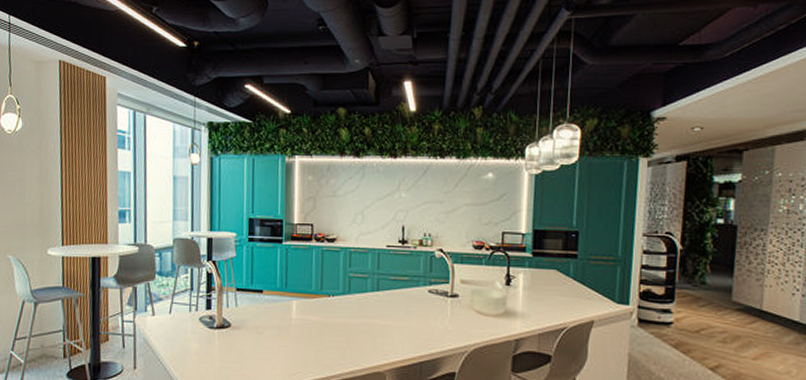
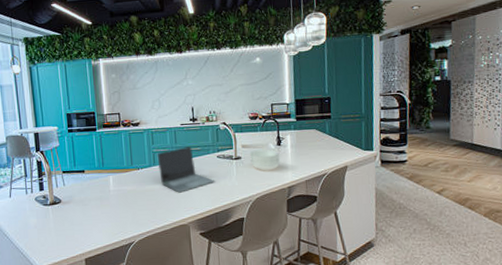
laptop: none [353,274,422,332] -> present [157,146,214,193]

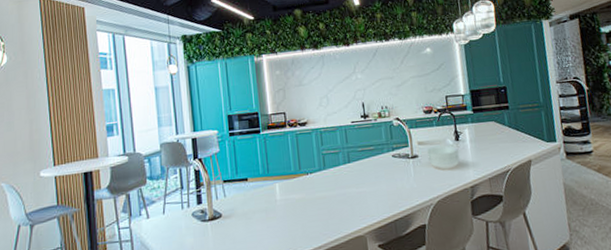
laptop: present [157,146,214,193] -> none [327,146,391,199]

